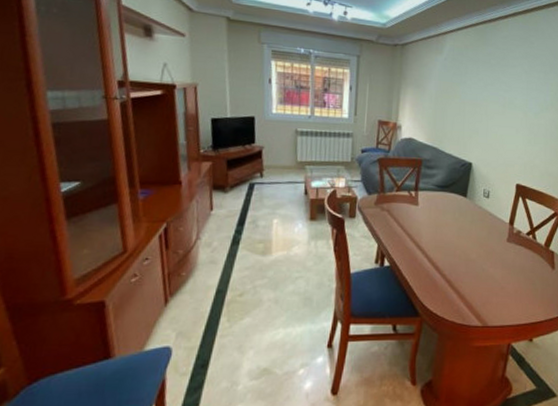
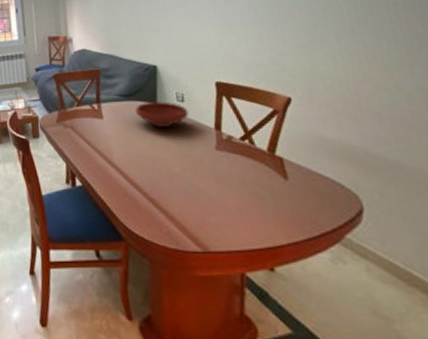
bowl: none [448,195,491,220] -> present [135,101,189,128]

